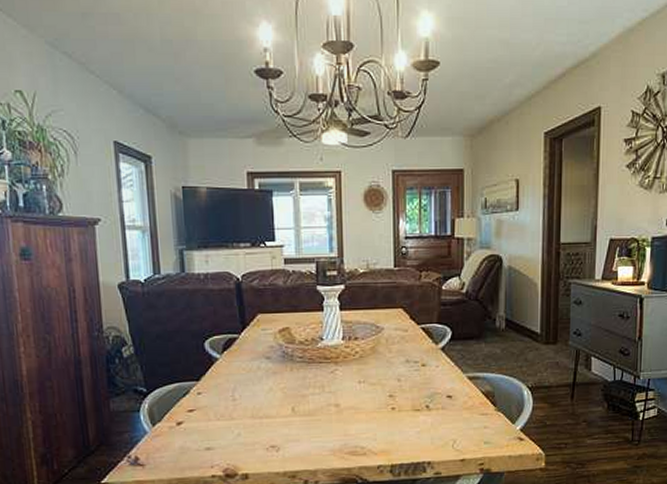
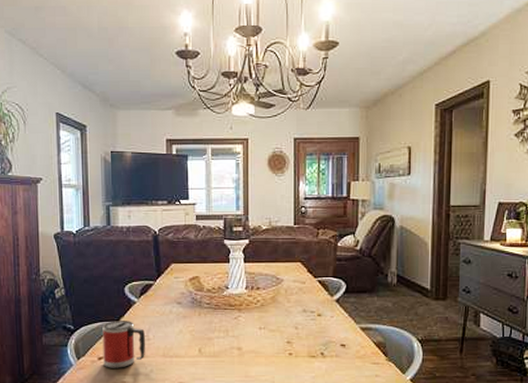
mug: none [180,380,232,434] -> present [102,321,146,368]

